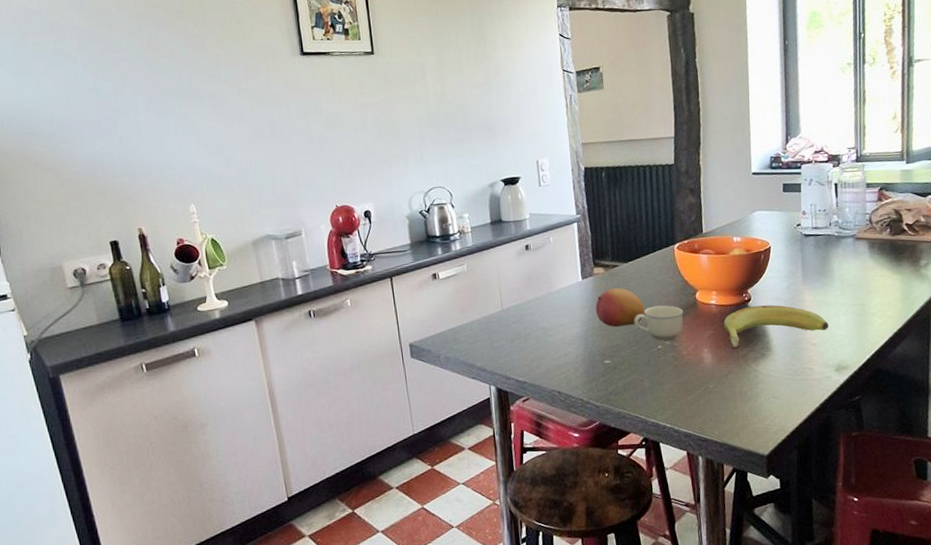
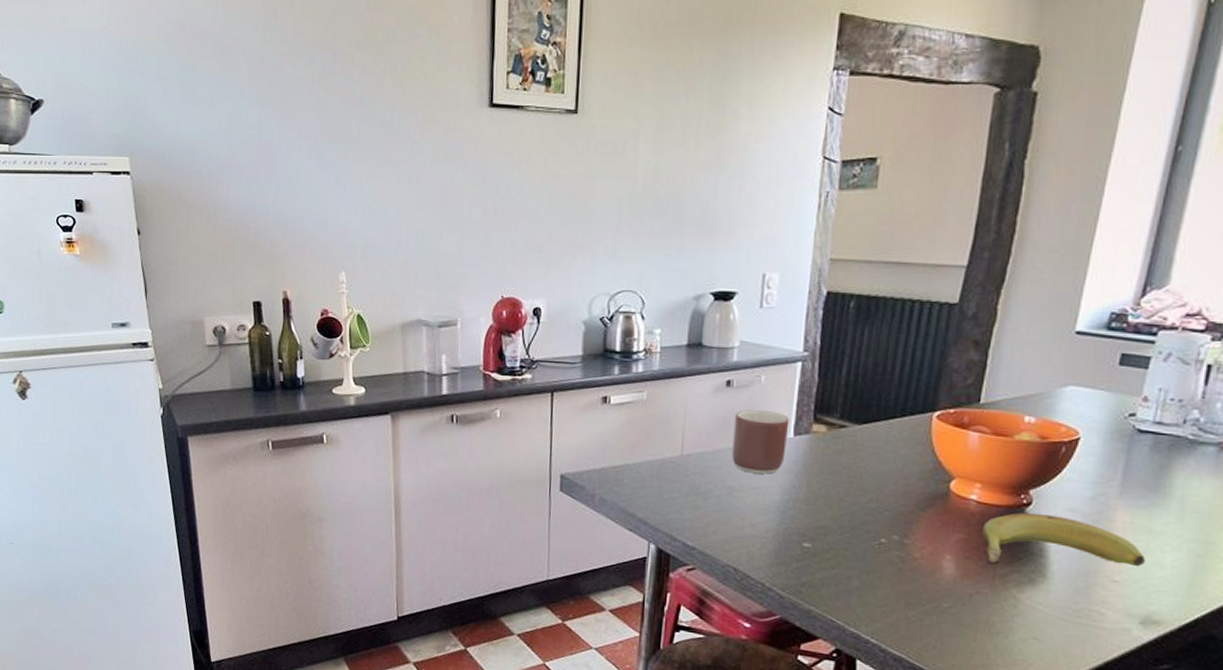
mug: none [536,263,579,314] -> present [732,410,790,474]
fruit: present [595,287,645,327] -> none [804,453,873,505]
cup: present [634,305,684,341] -> none [854,487,927,535]

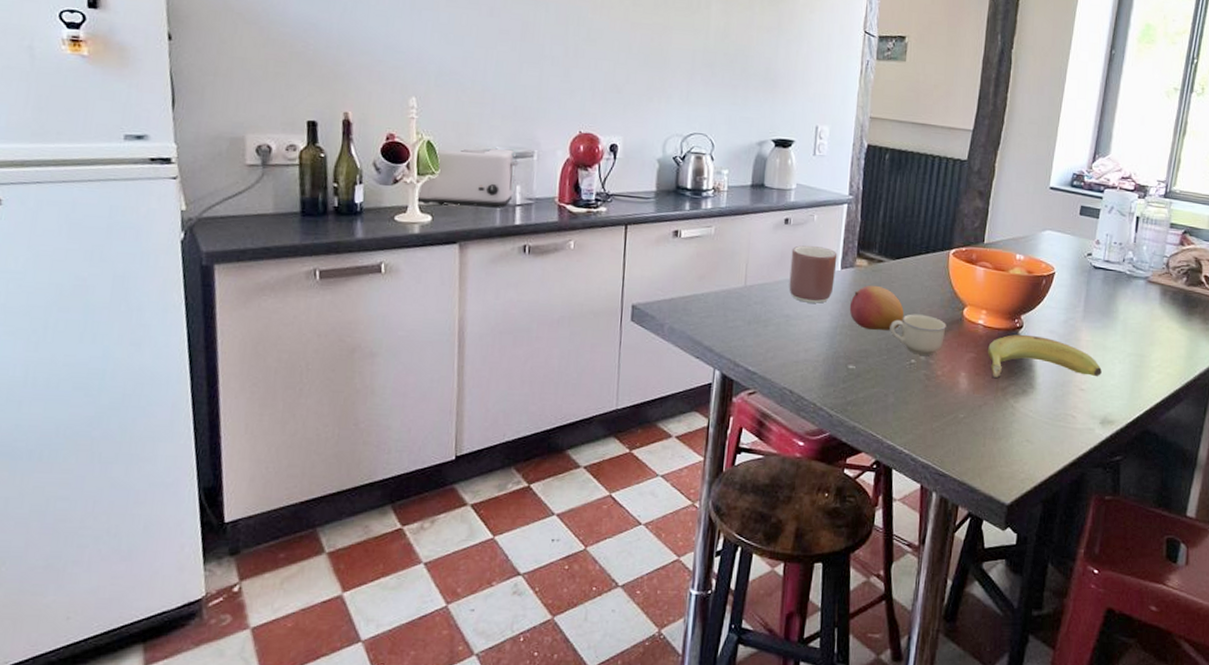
toaster: none [350,318,442,378] -> present [416,147,518,208]
fruit: none [804,453,873,505] -> present [849,285,905,331]
cup: none [854,487,927,535] -> present [890,314,946,355]

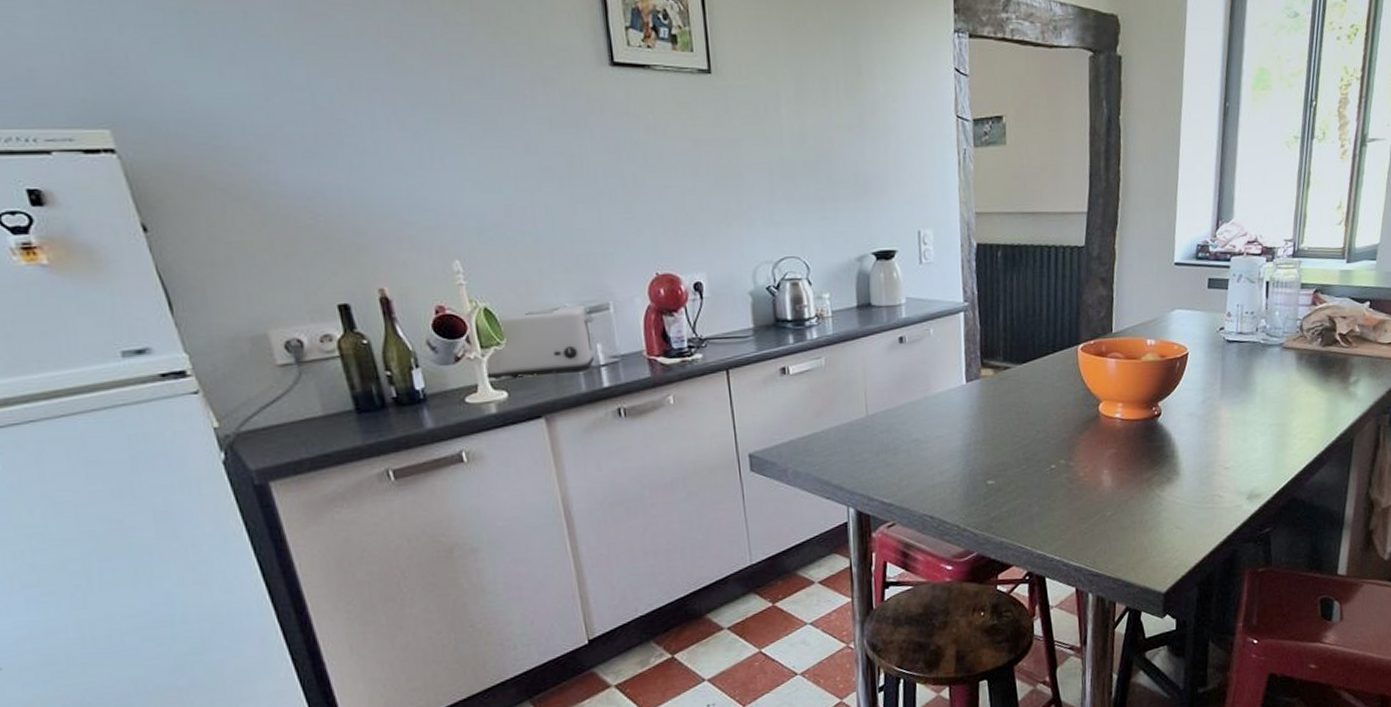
mug: present [789,245,838,303] -> none [911,362,961,424]
fruit: present [849,285,905,331] -> none [980,394,1039,441]
cup: present [890,314,946,355] -> none [1025,417,1083,459]
banana: present [988,334,1102,379] -> none [1128,421,1244,471]

